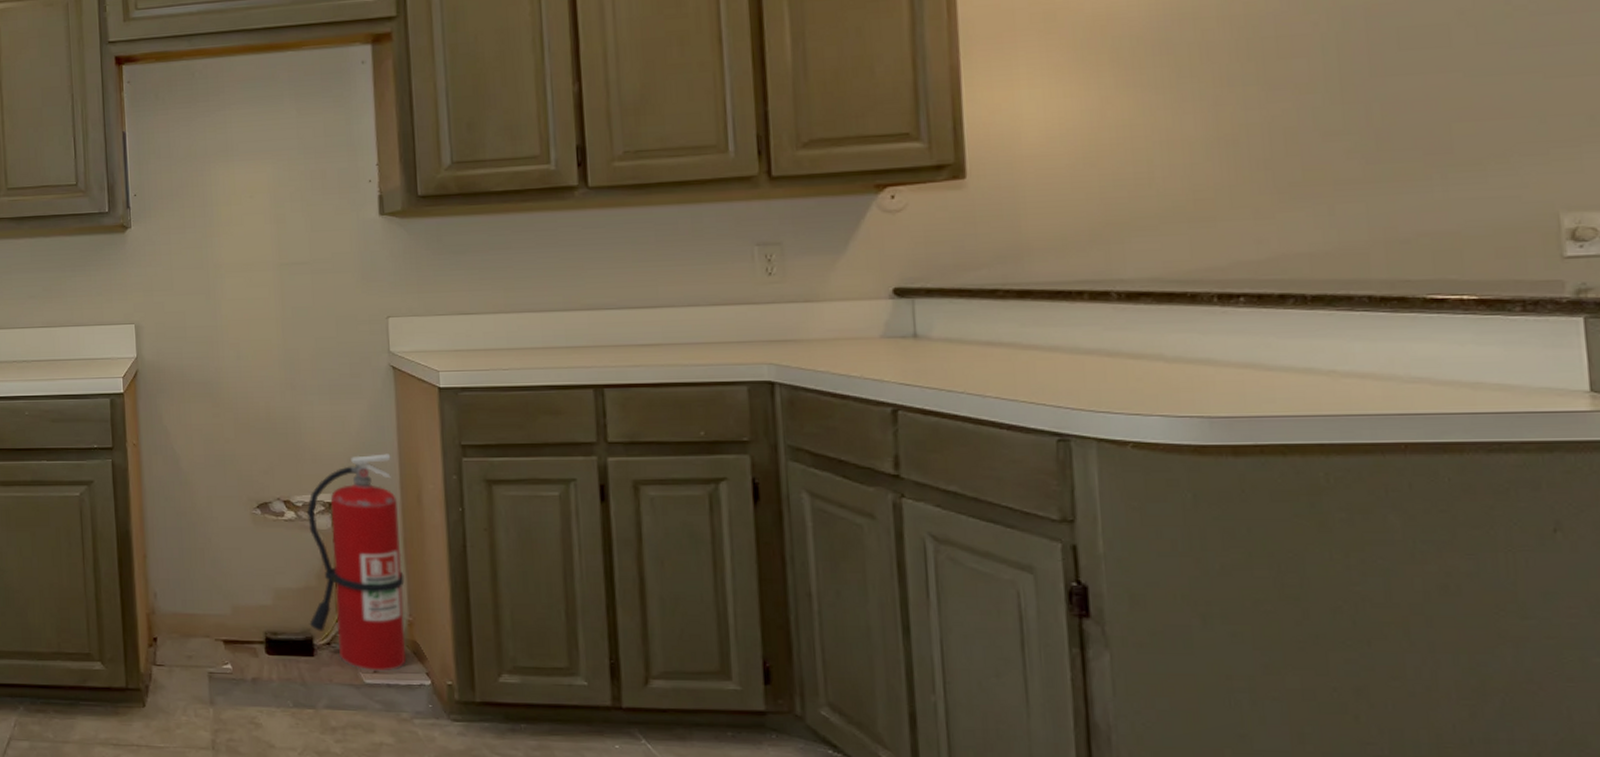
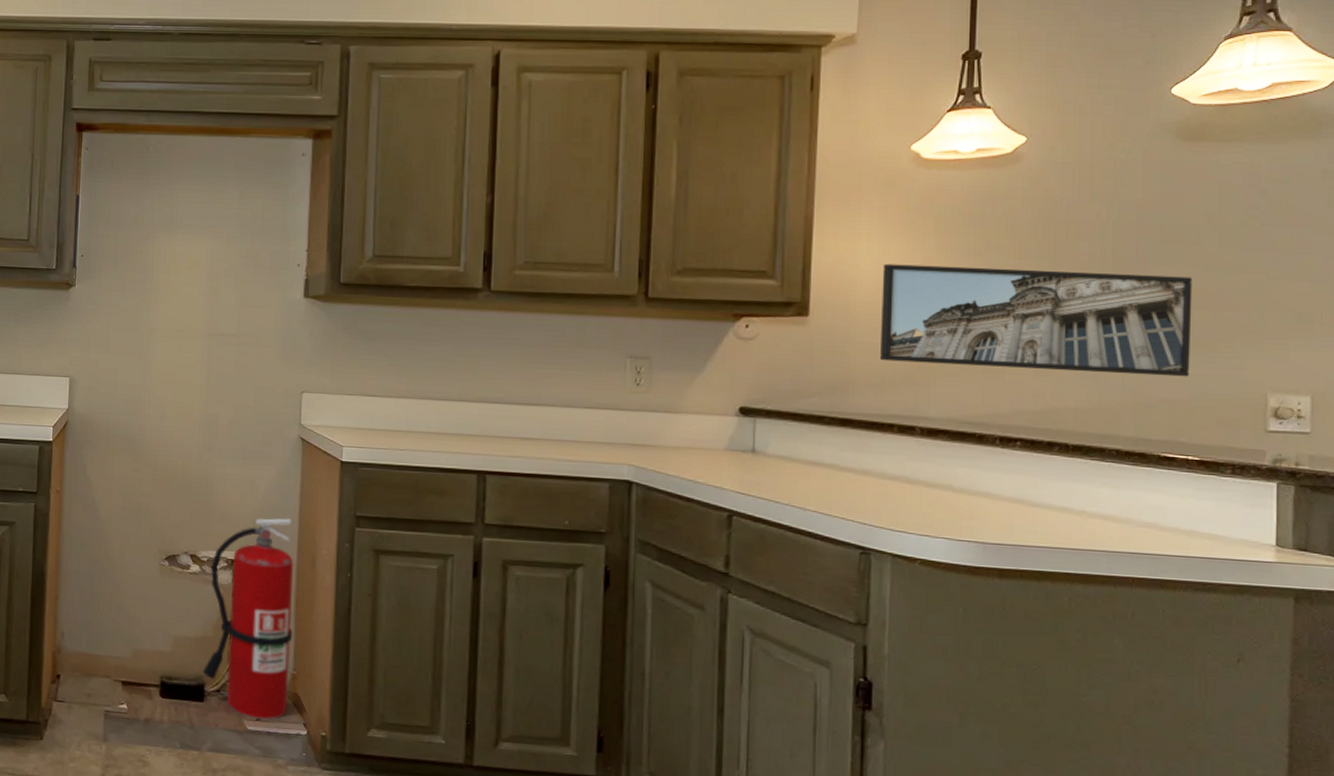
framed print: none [1050,86,1454,220] -> present [879,263,1193,377]

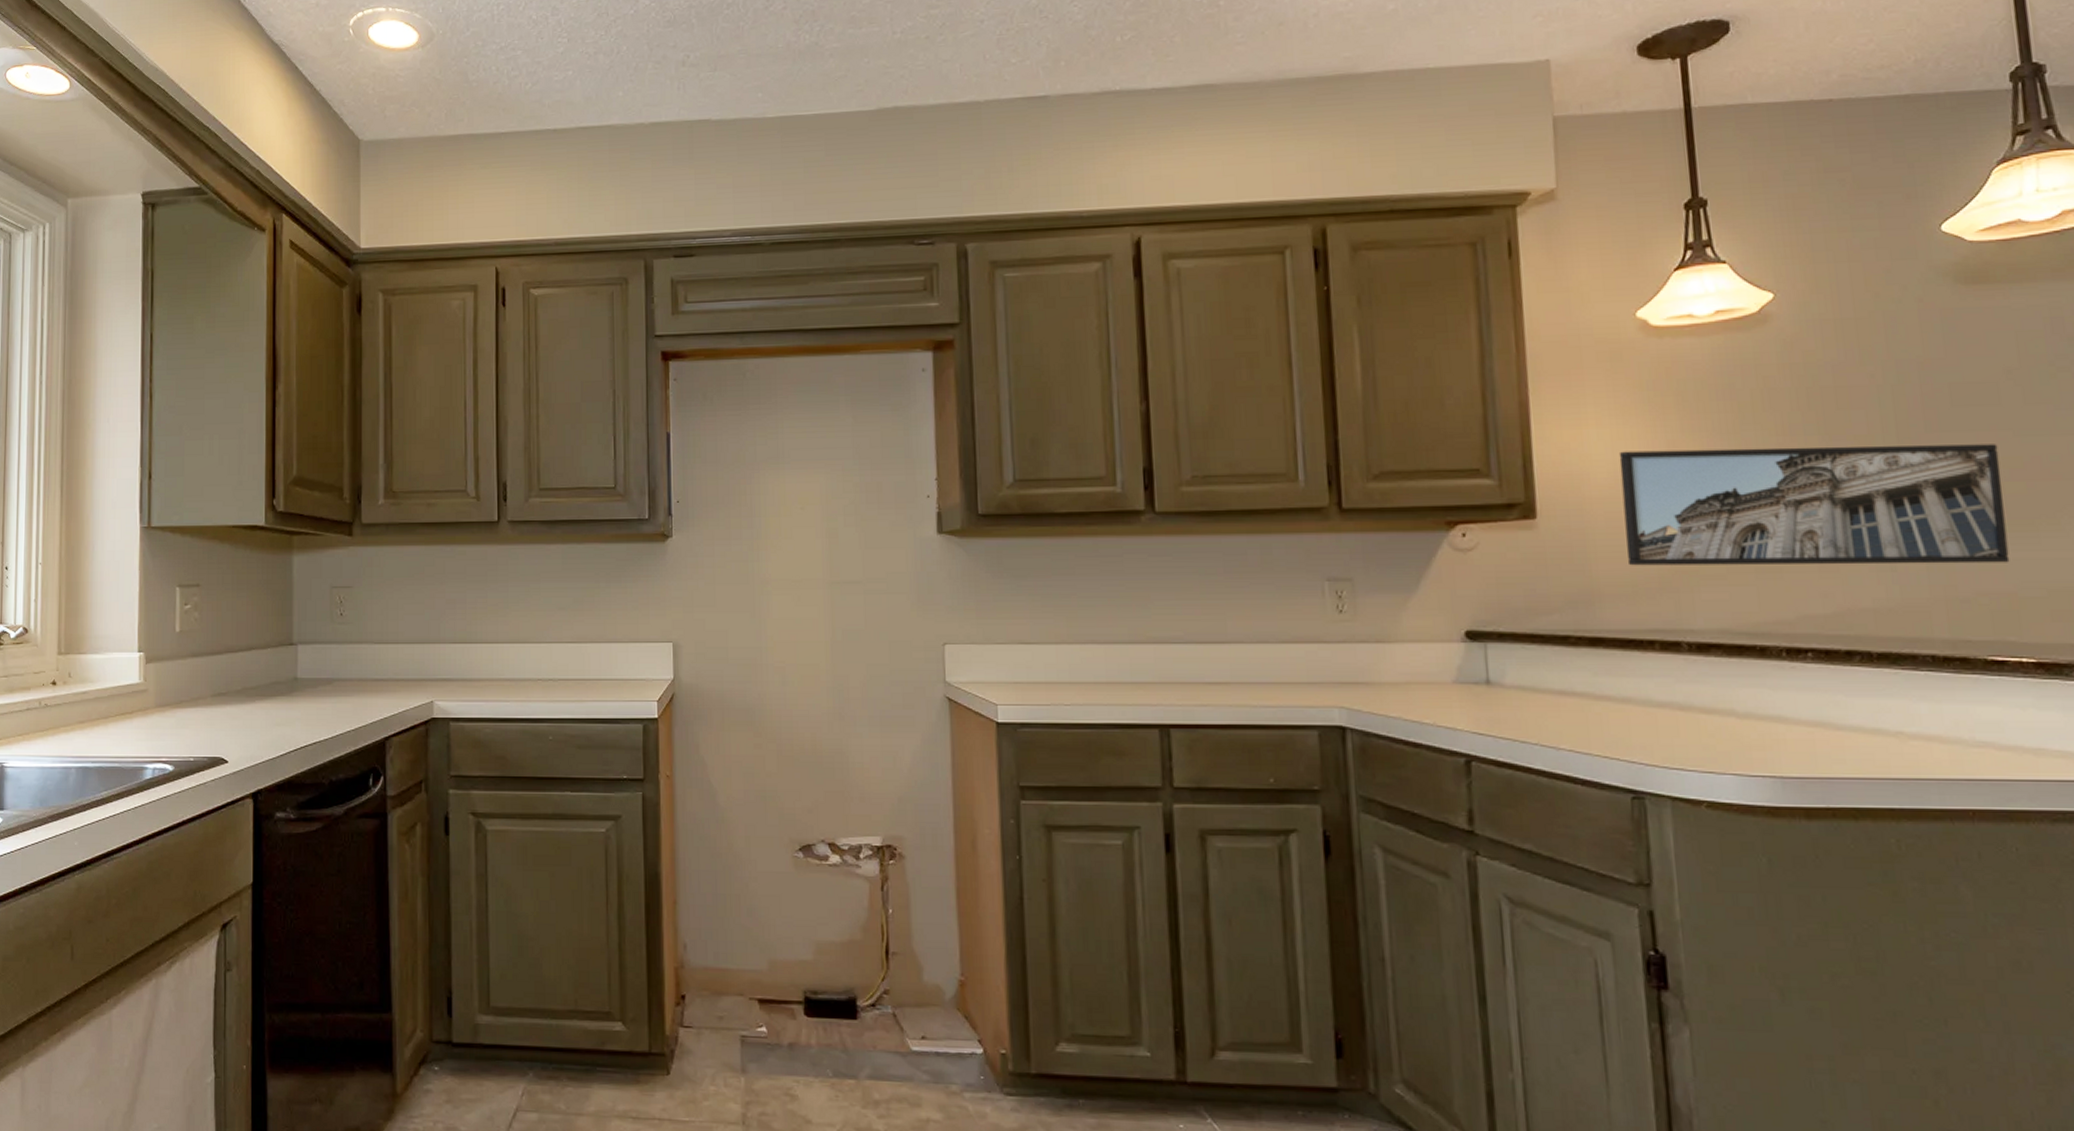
fire extinguisher: present [202,518,293,720] -> none [852,793,958,1038]

